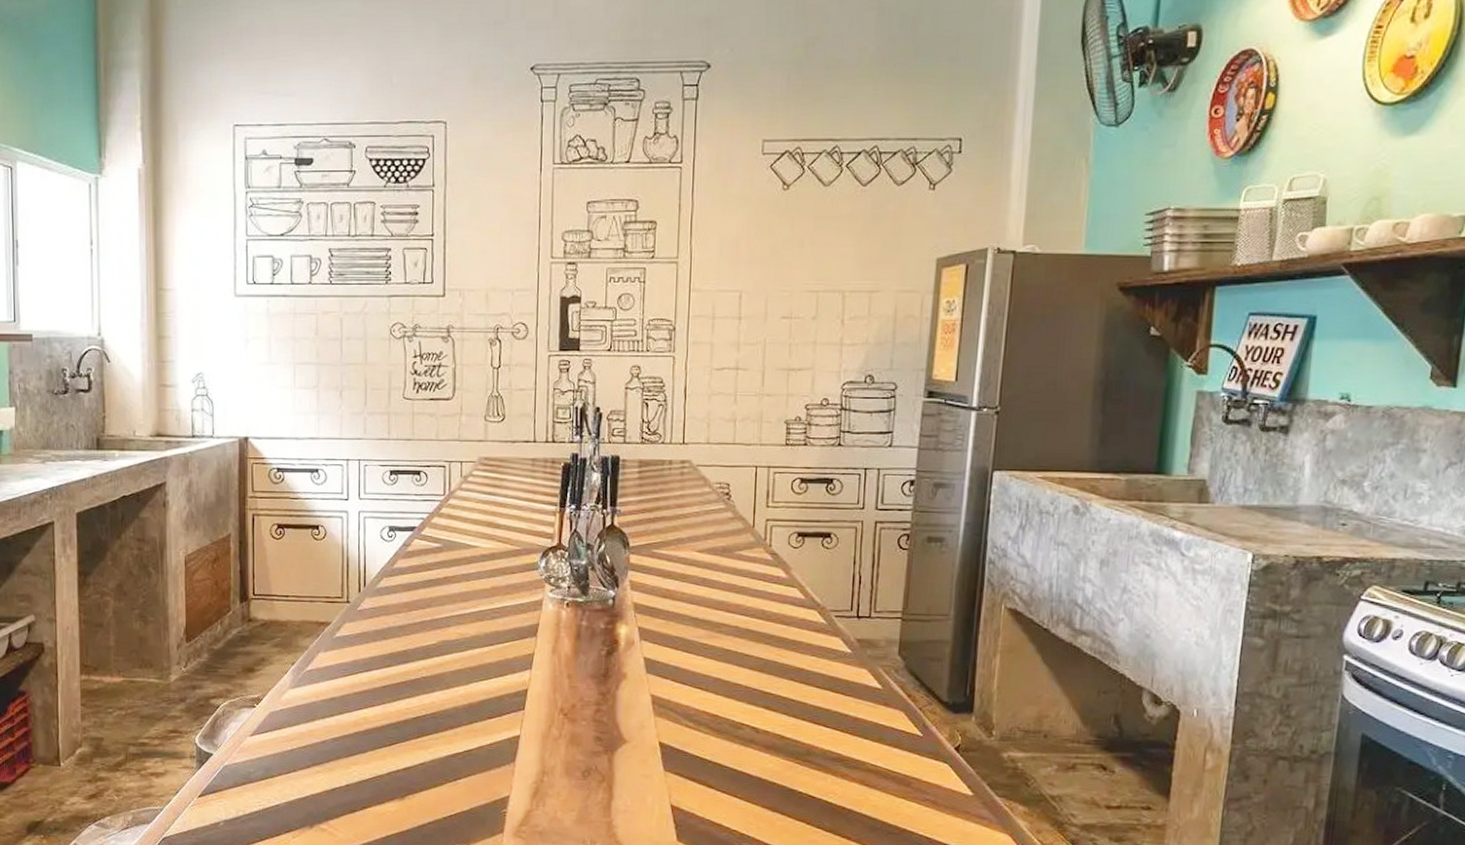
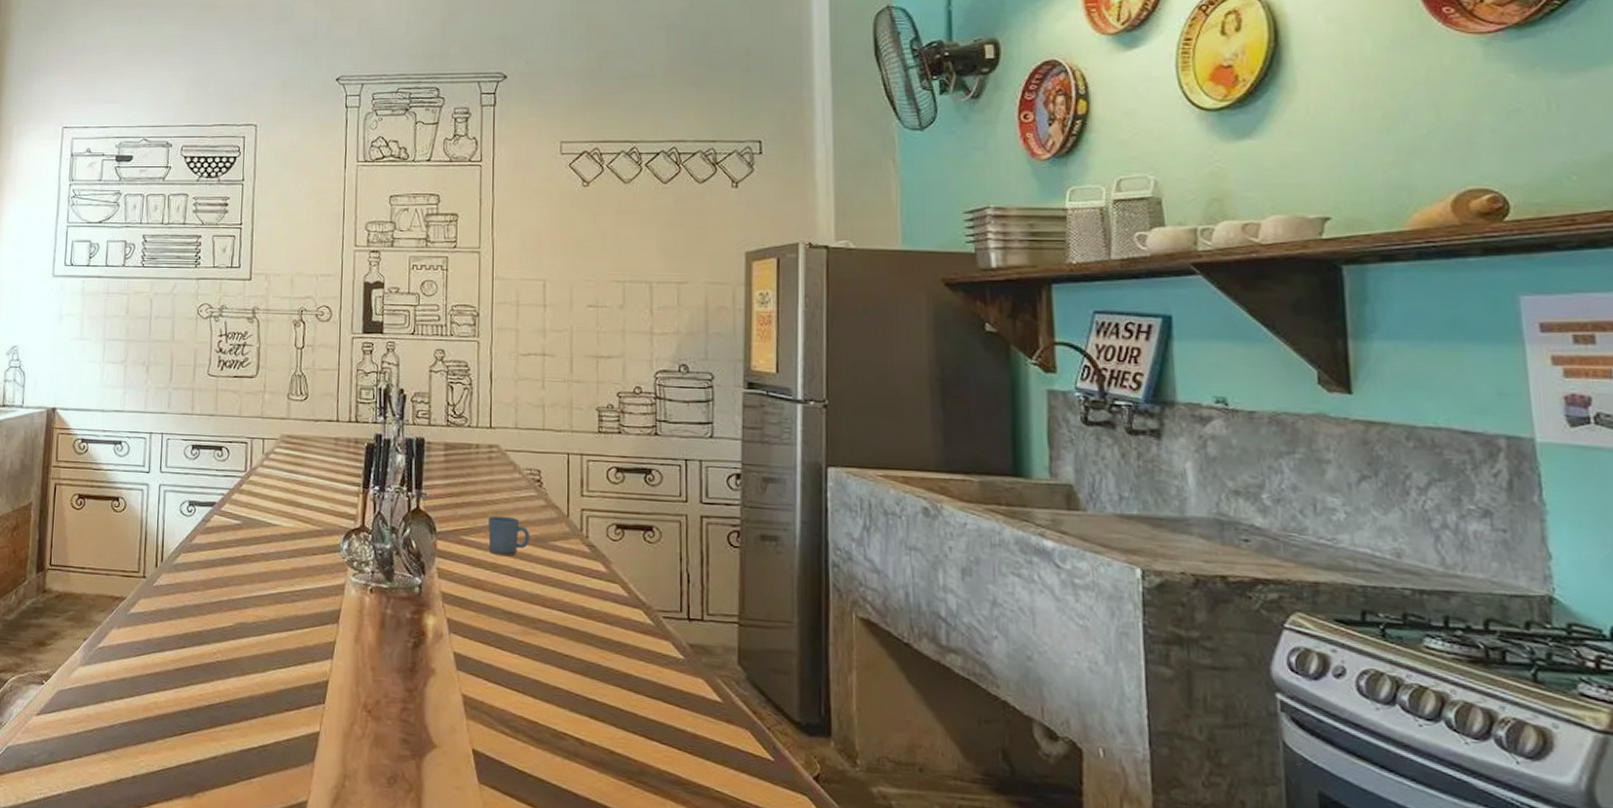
mug: none [678,529,717,567] -> present [488,515,530,557]

